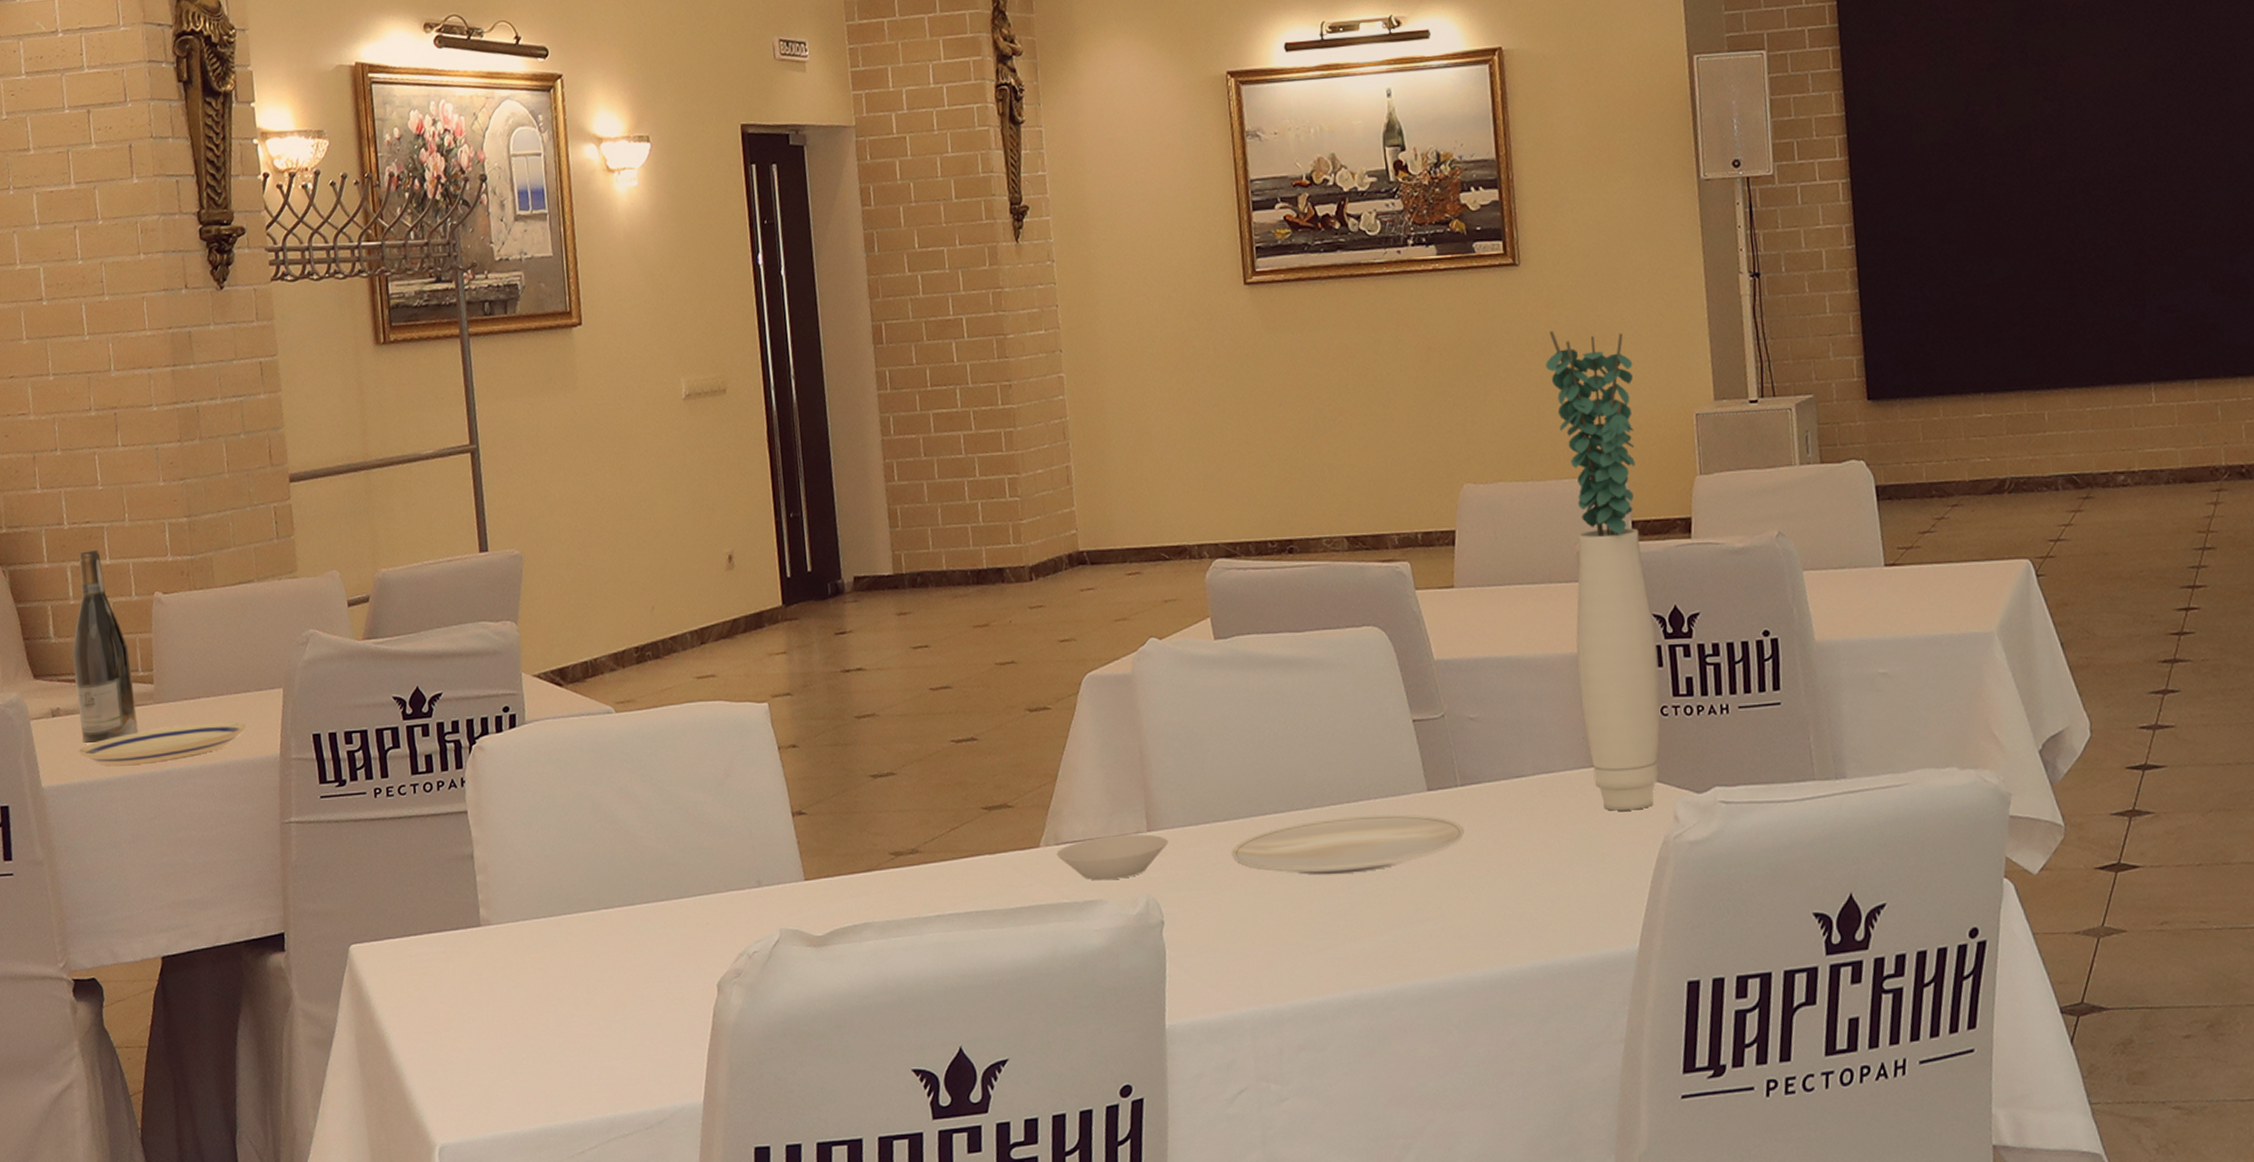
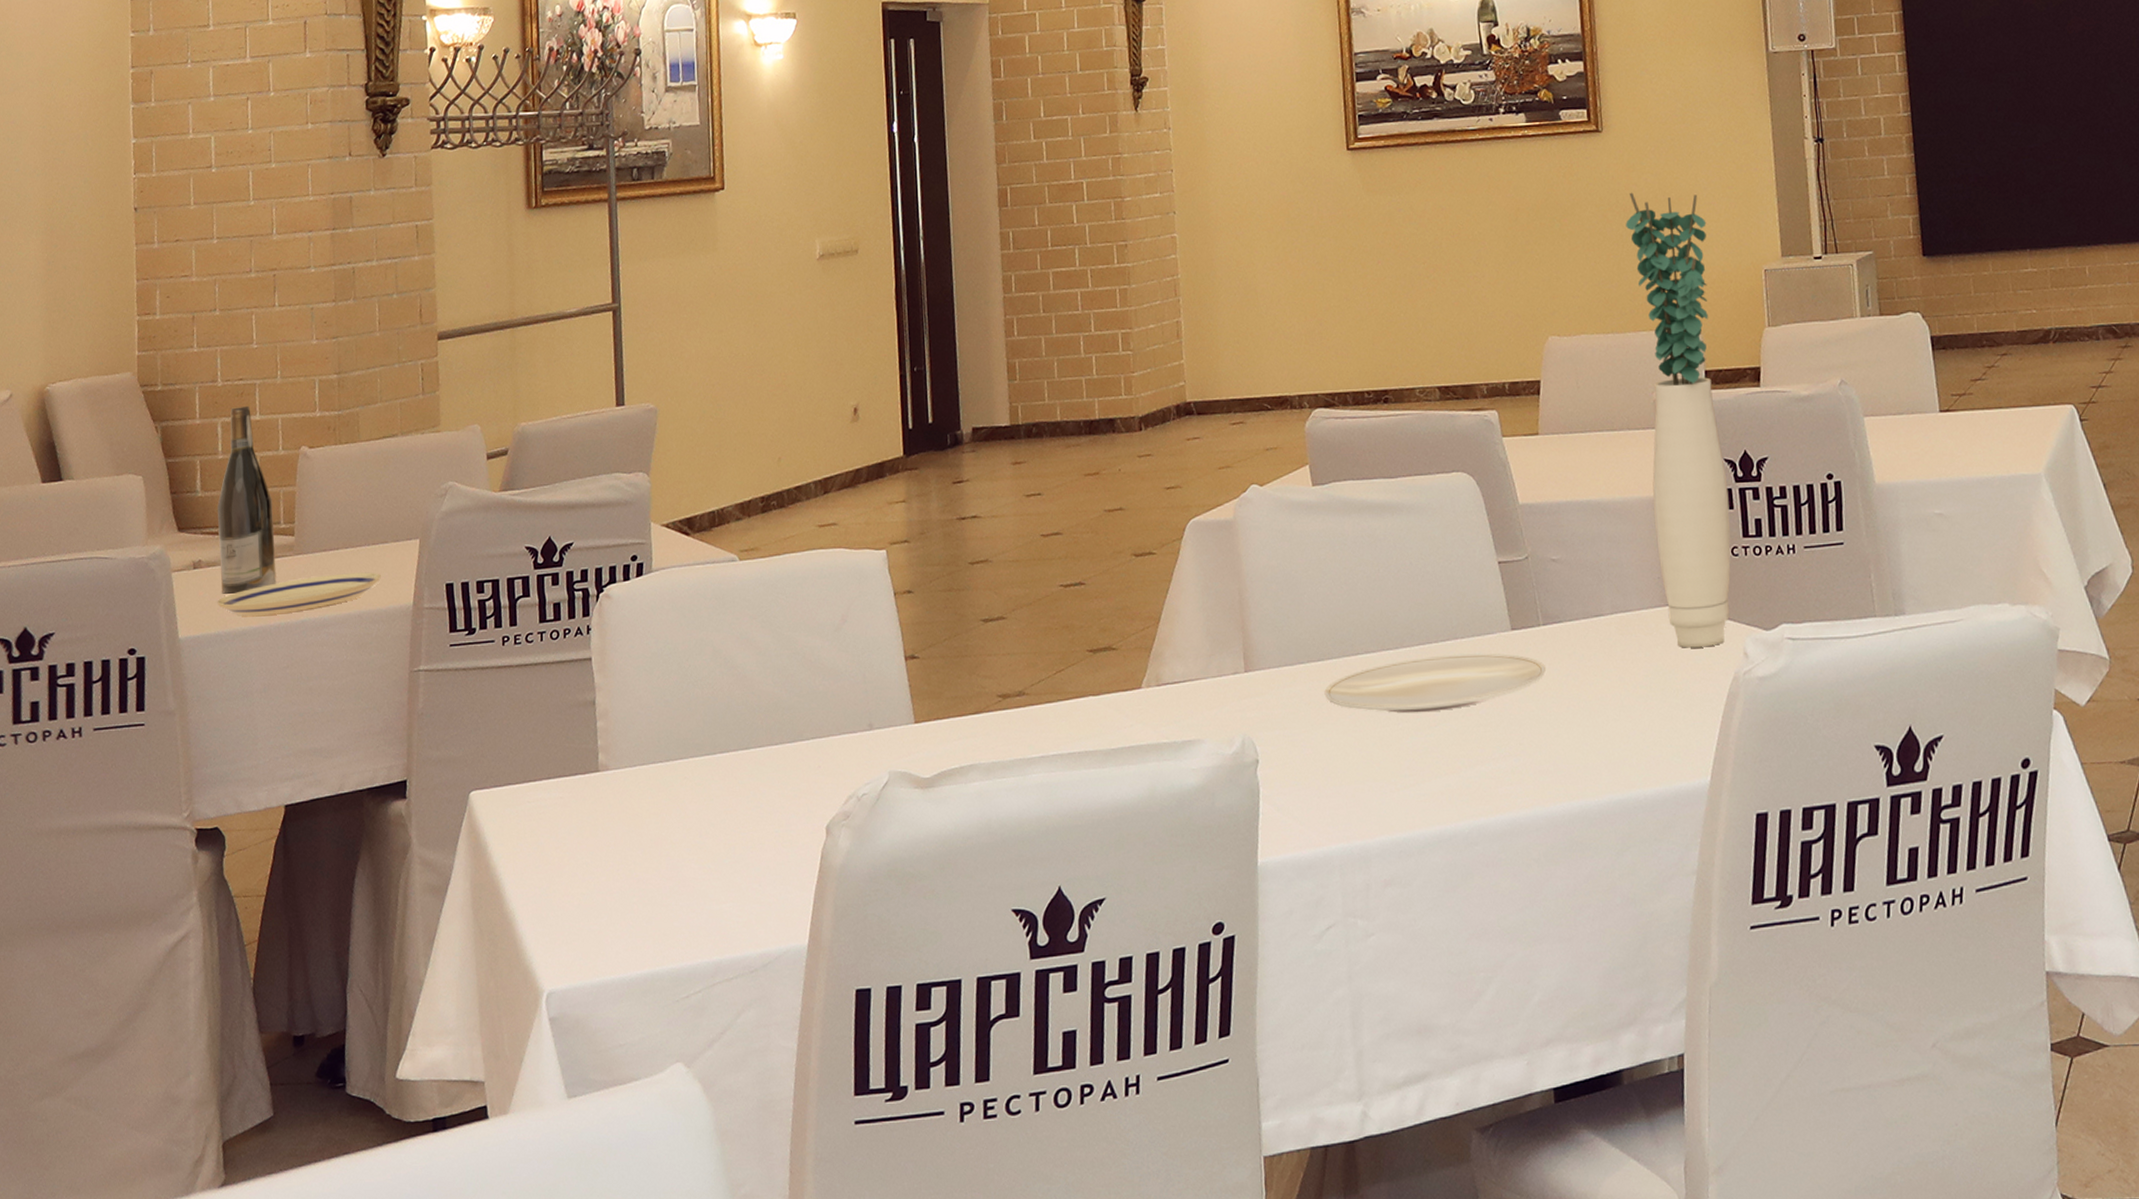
dish: present [1056,834,1169,881] -> none [1157,675,1265,721]

